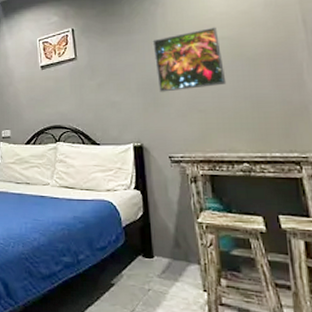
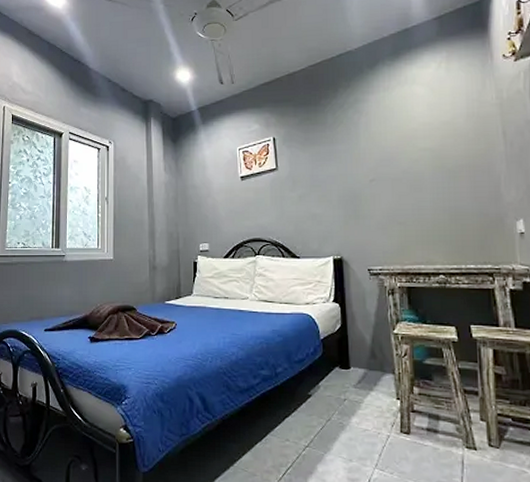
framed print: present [152,27,227,92] -> none [355,137,427,204]

